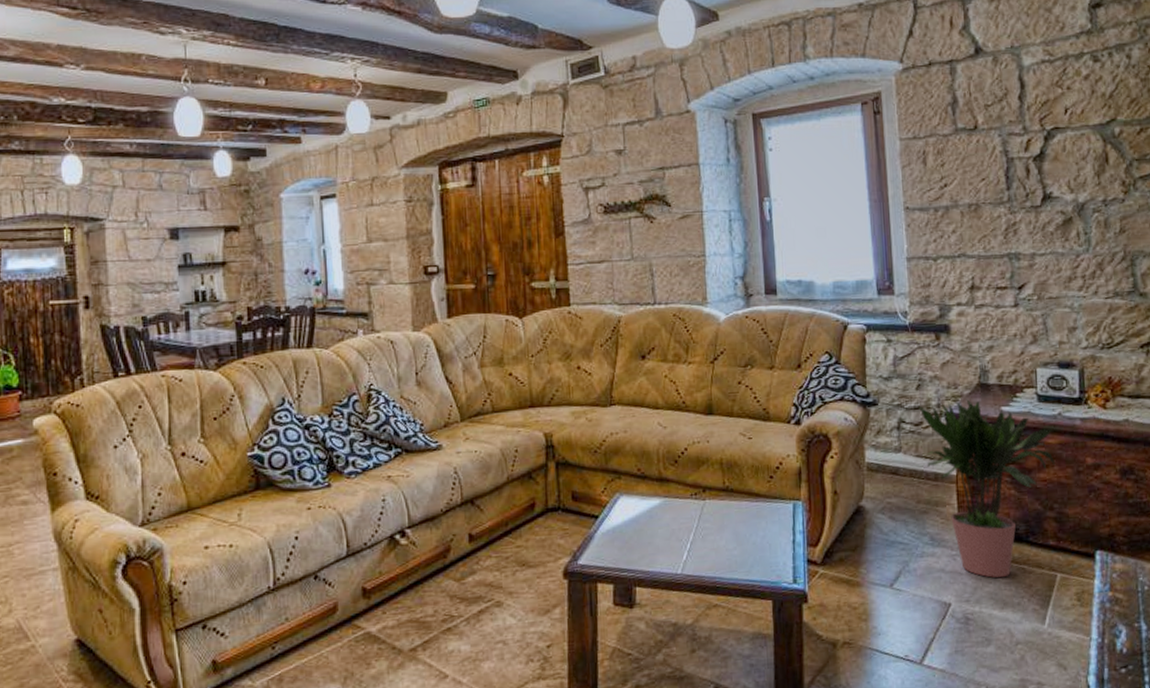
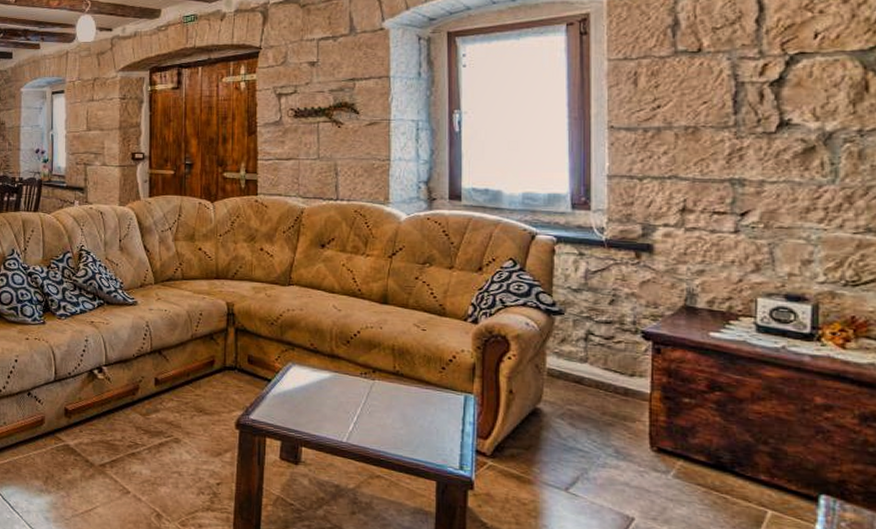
potted plant: present [919,399,1055,578] -> none [611,317,775,503]

